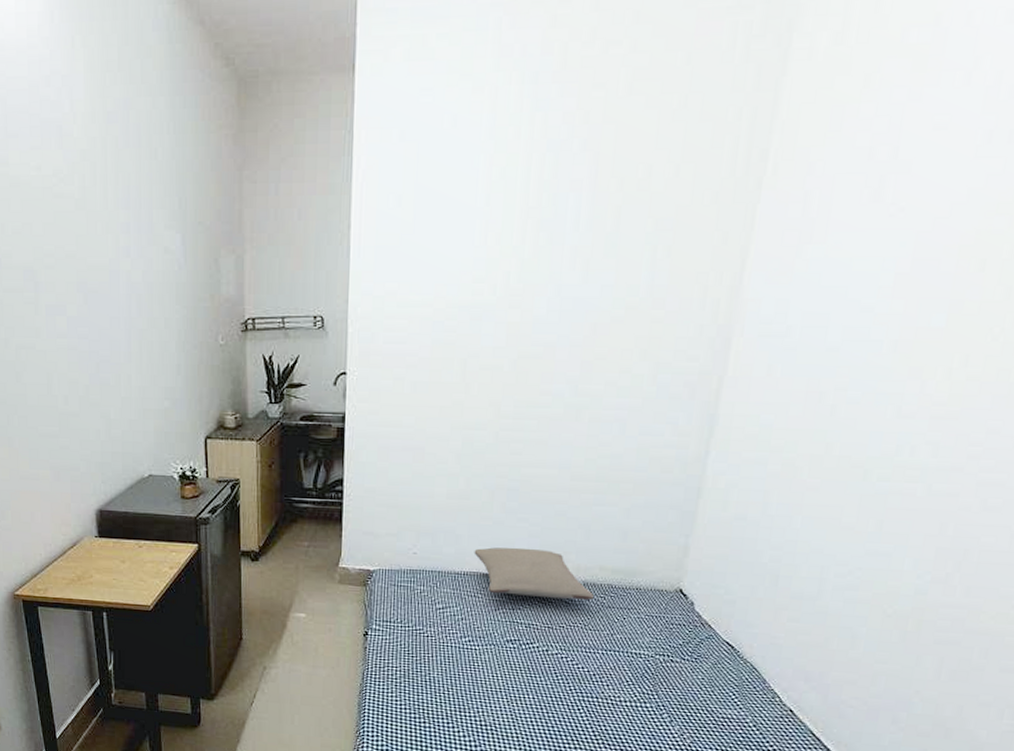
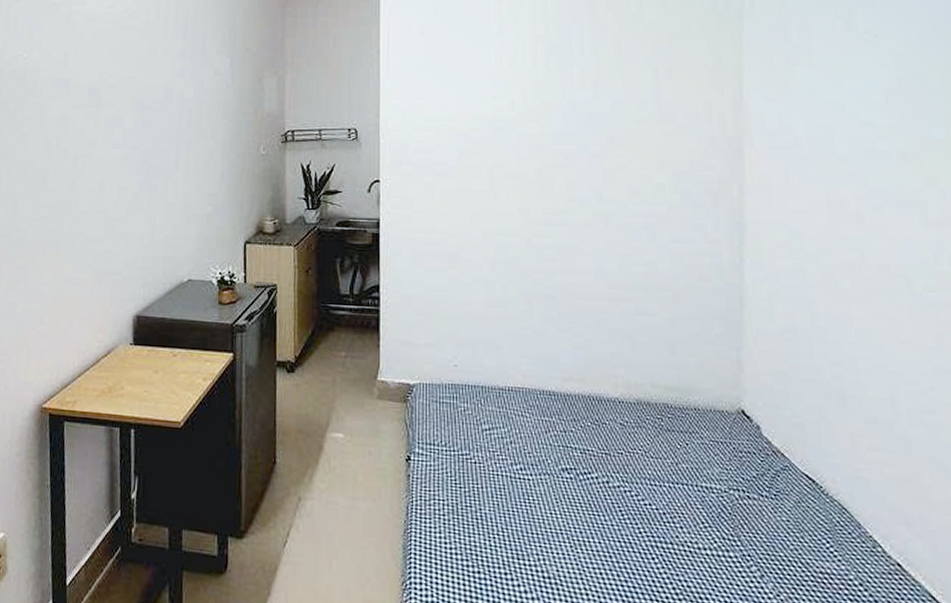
pillow: present [474,547,595,600] -> none [517,360,651,422]

